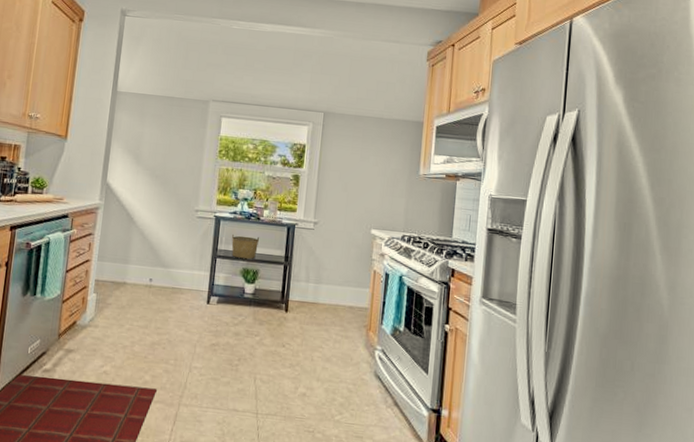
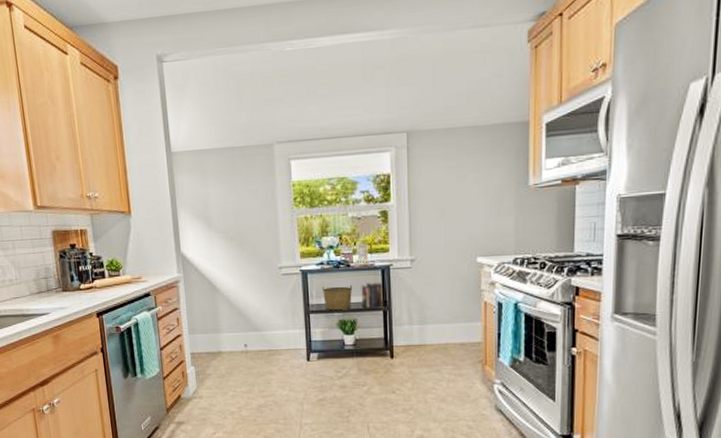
books: none [265,237,287,262] -> present [361,282,383,308]

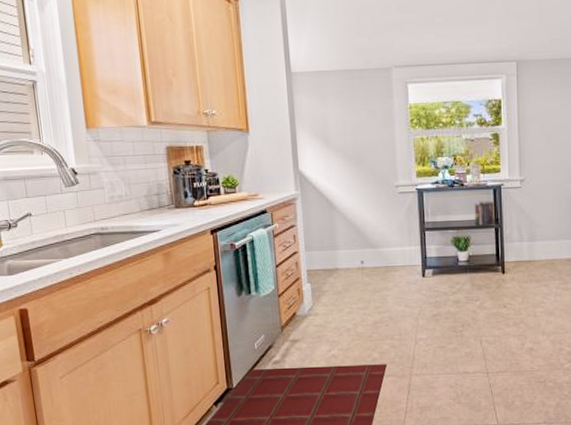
basket: present [323,284,353,311] -> none [438,203,467,228]

